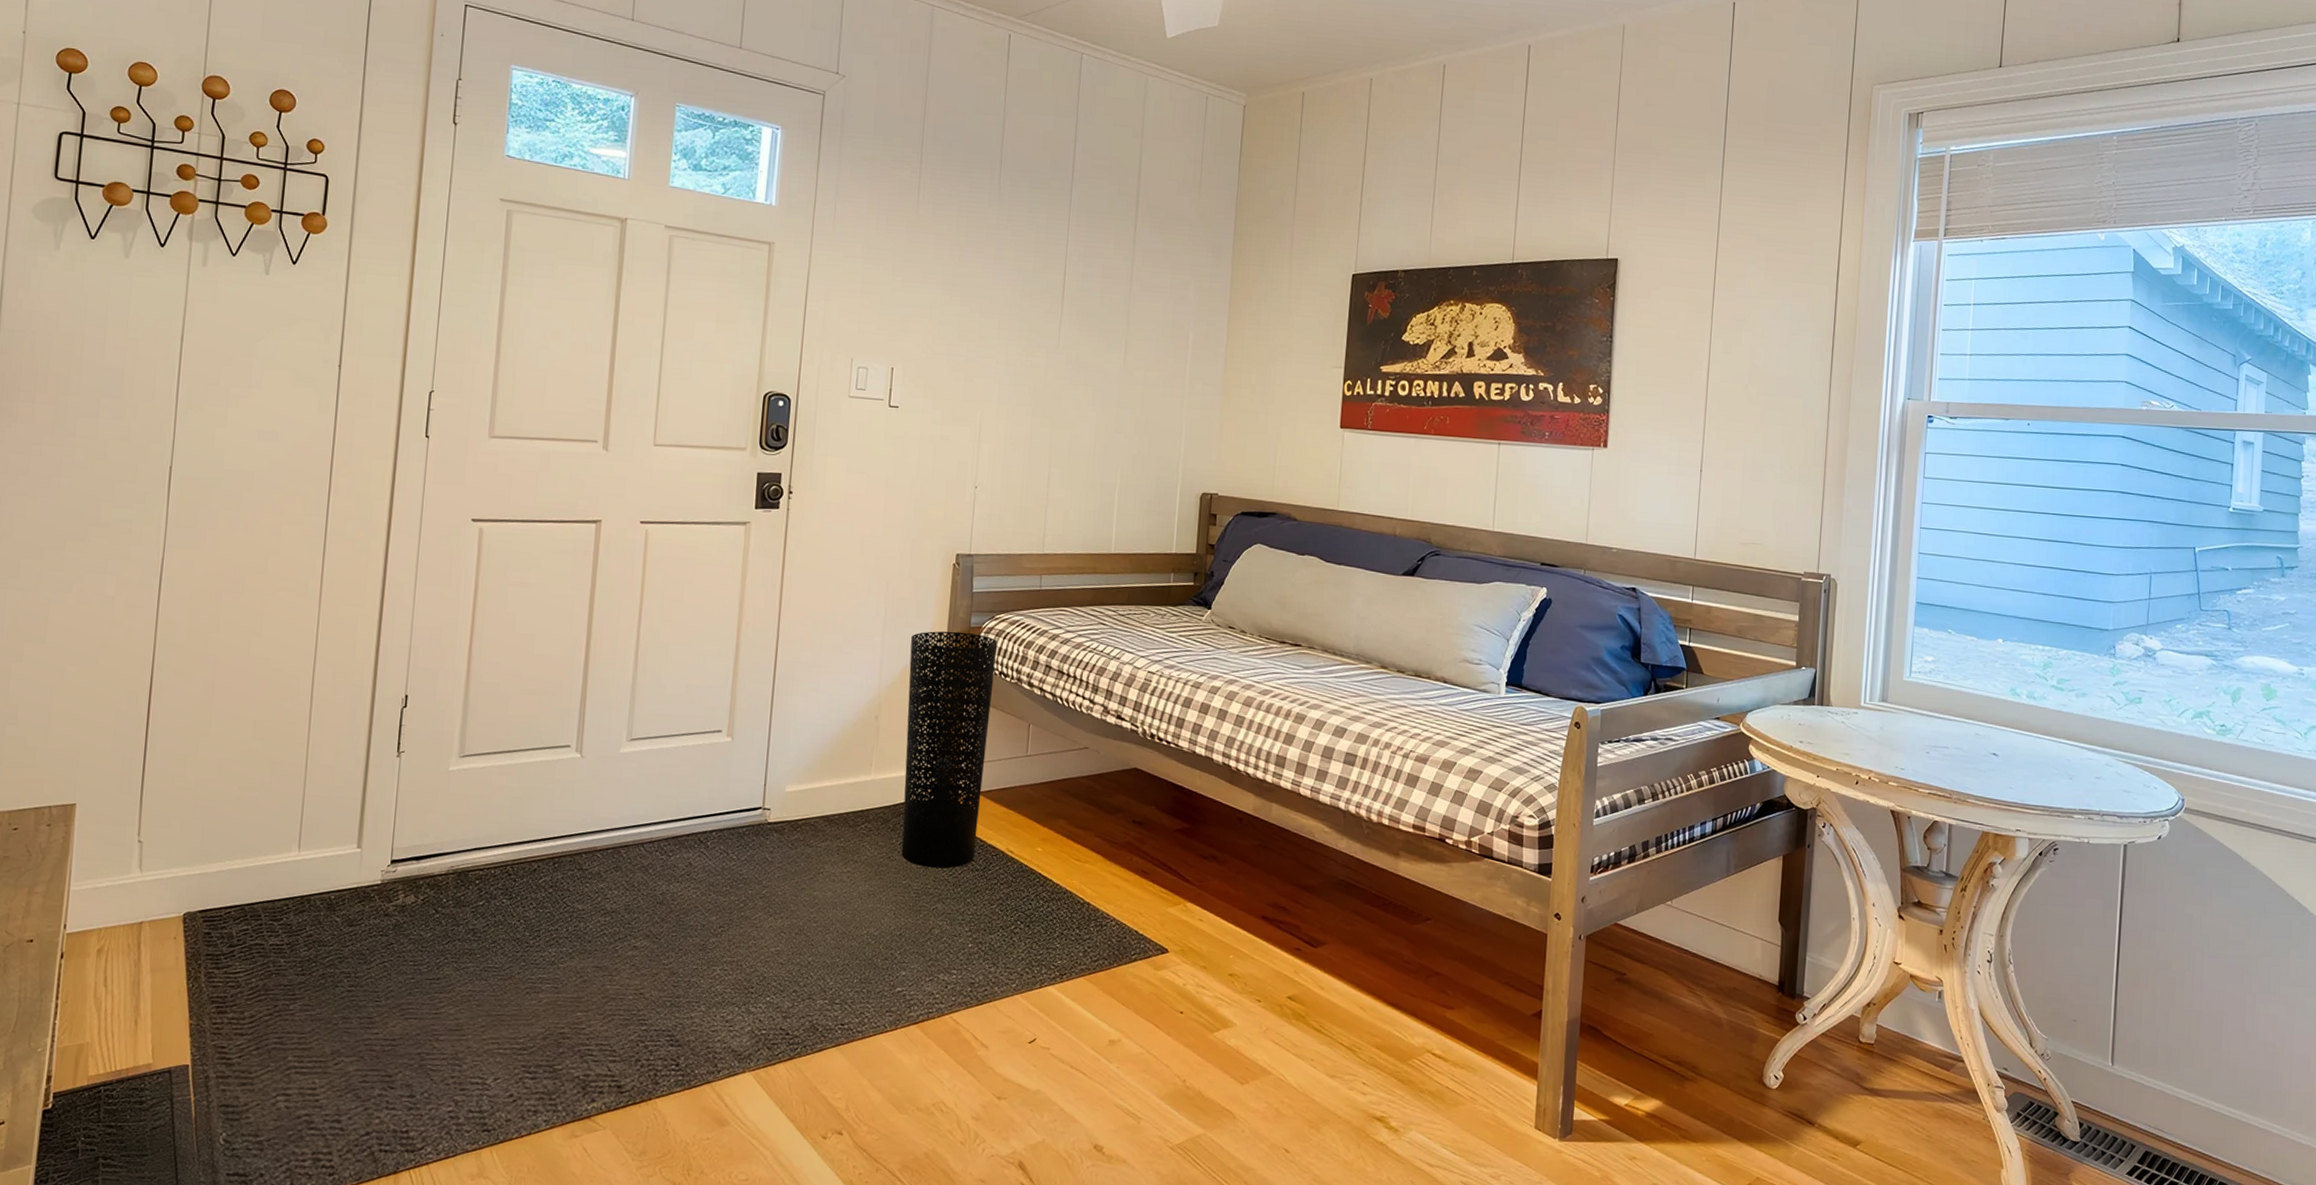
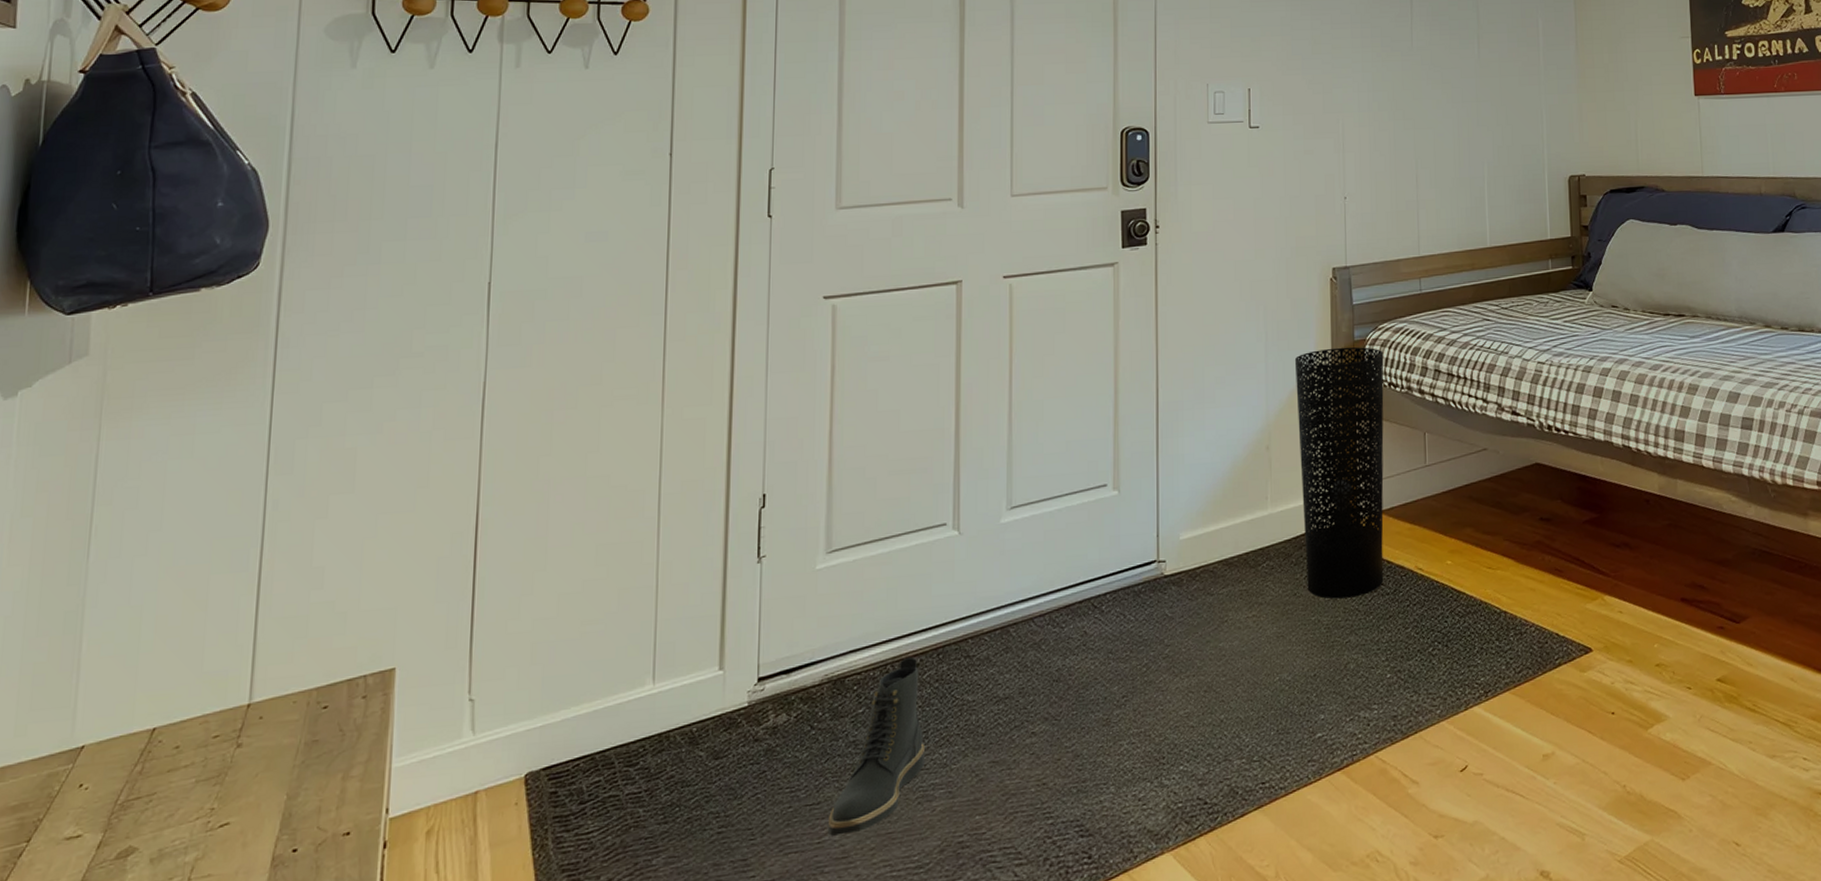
boot: none [445,861,536,1010] -> present [827,656,926,836]

